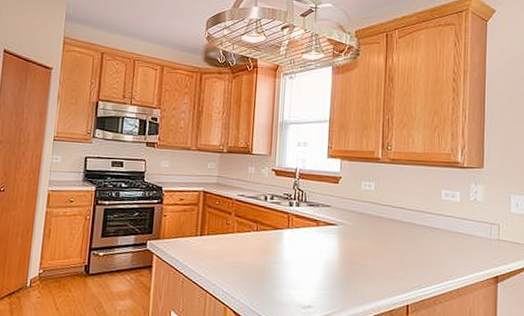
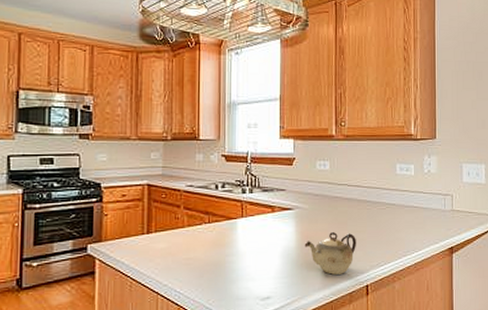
teapot: none [346,249,398,292] -> present [304,231,356,275]

